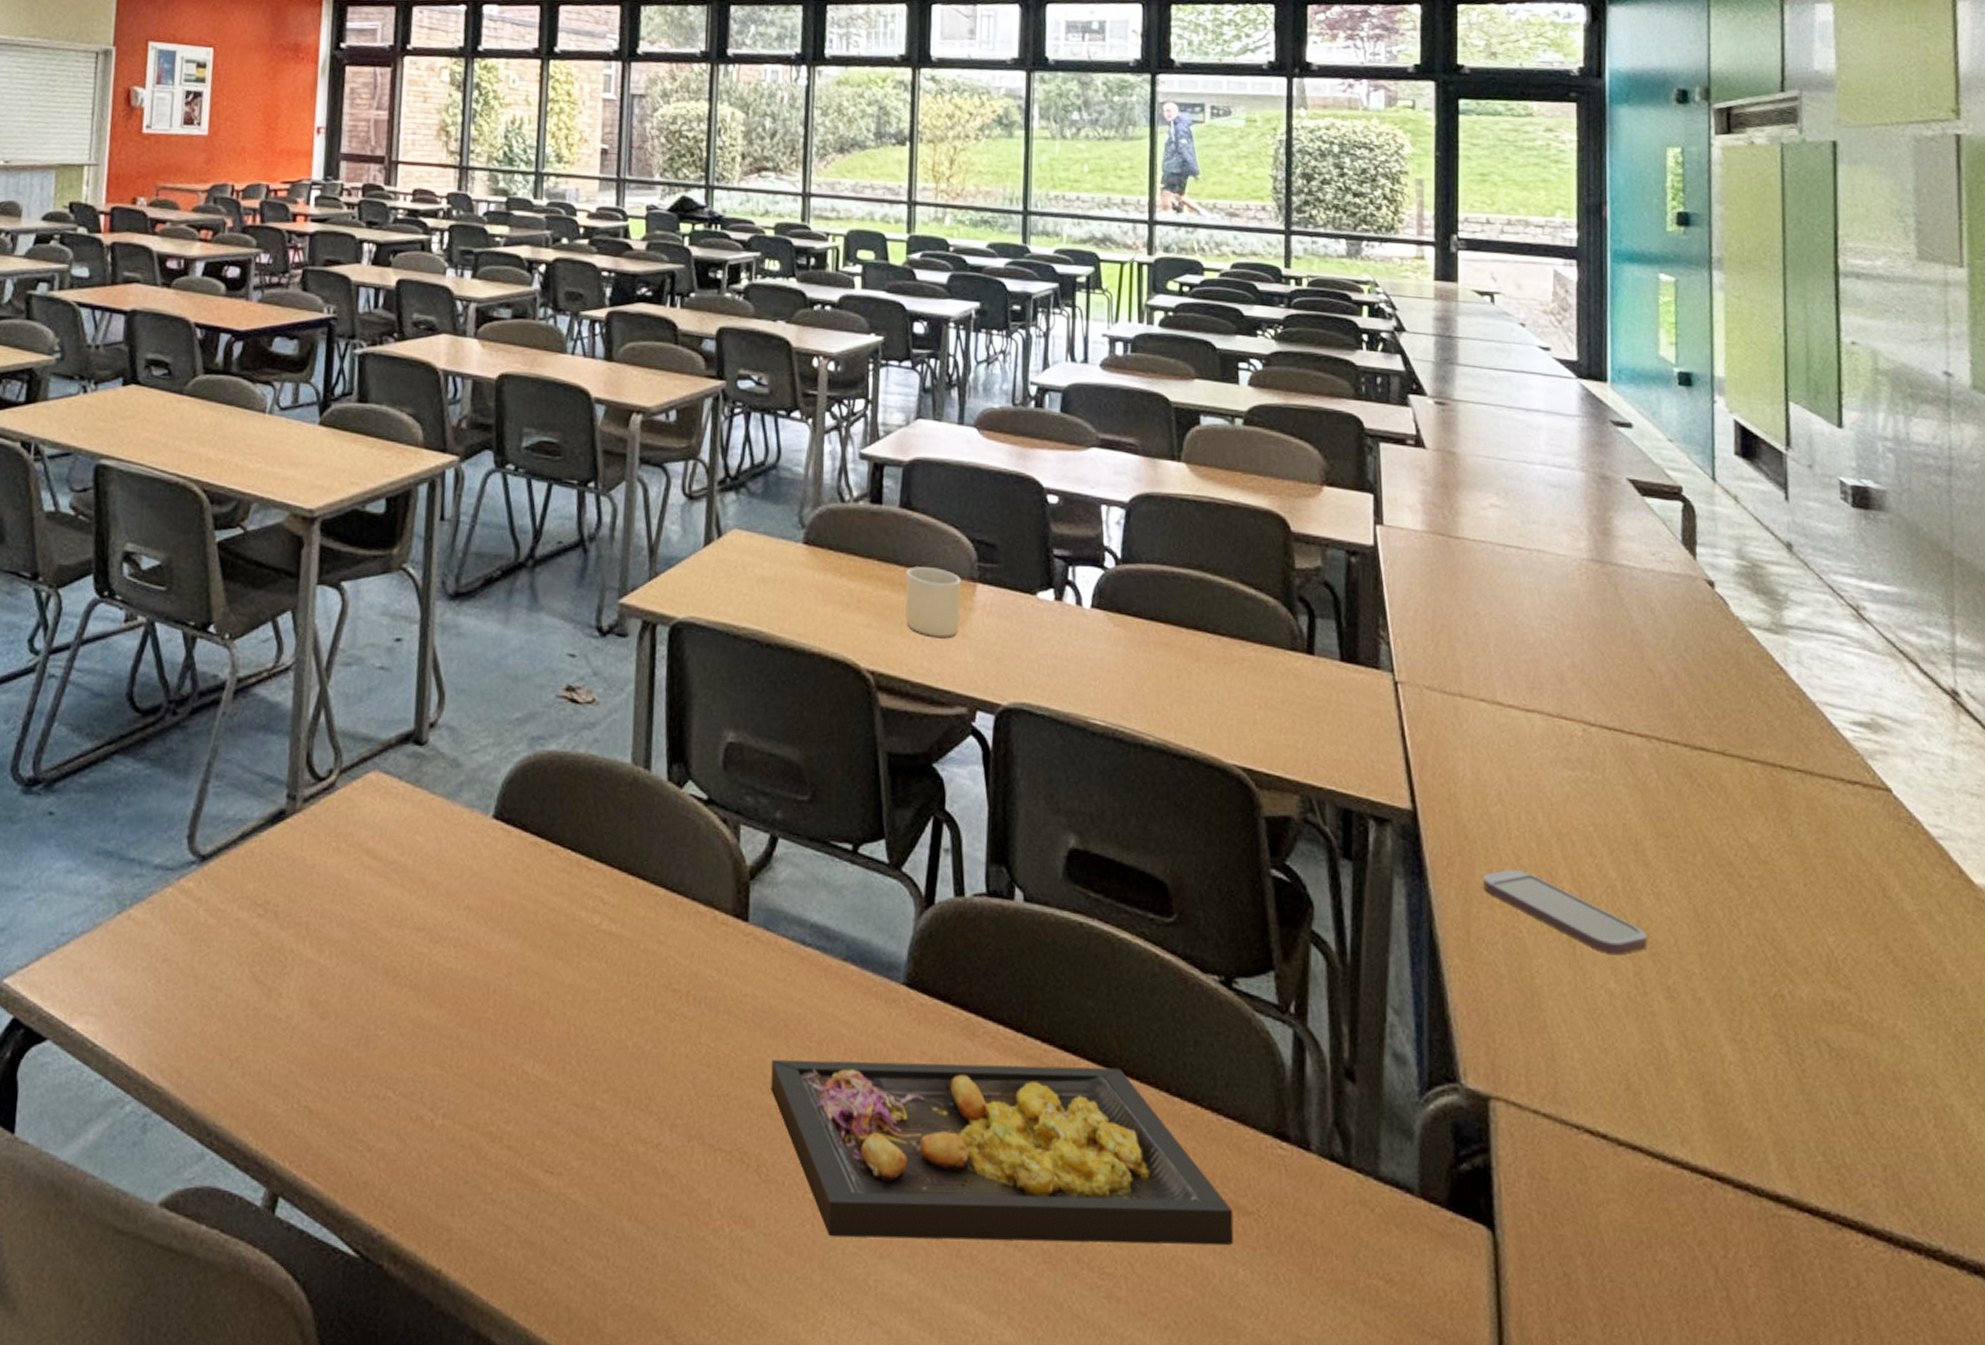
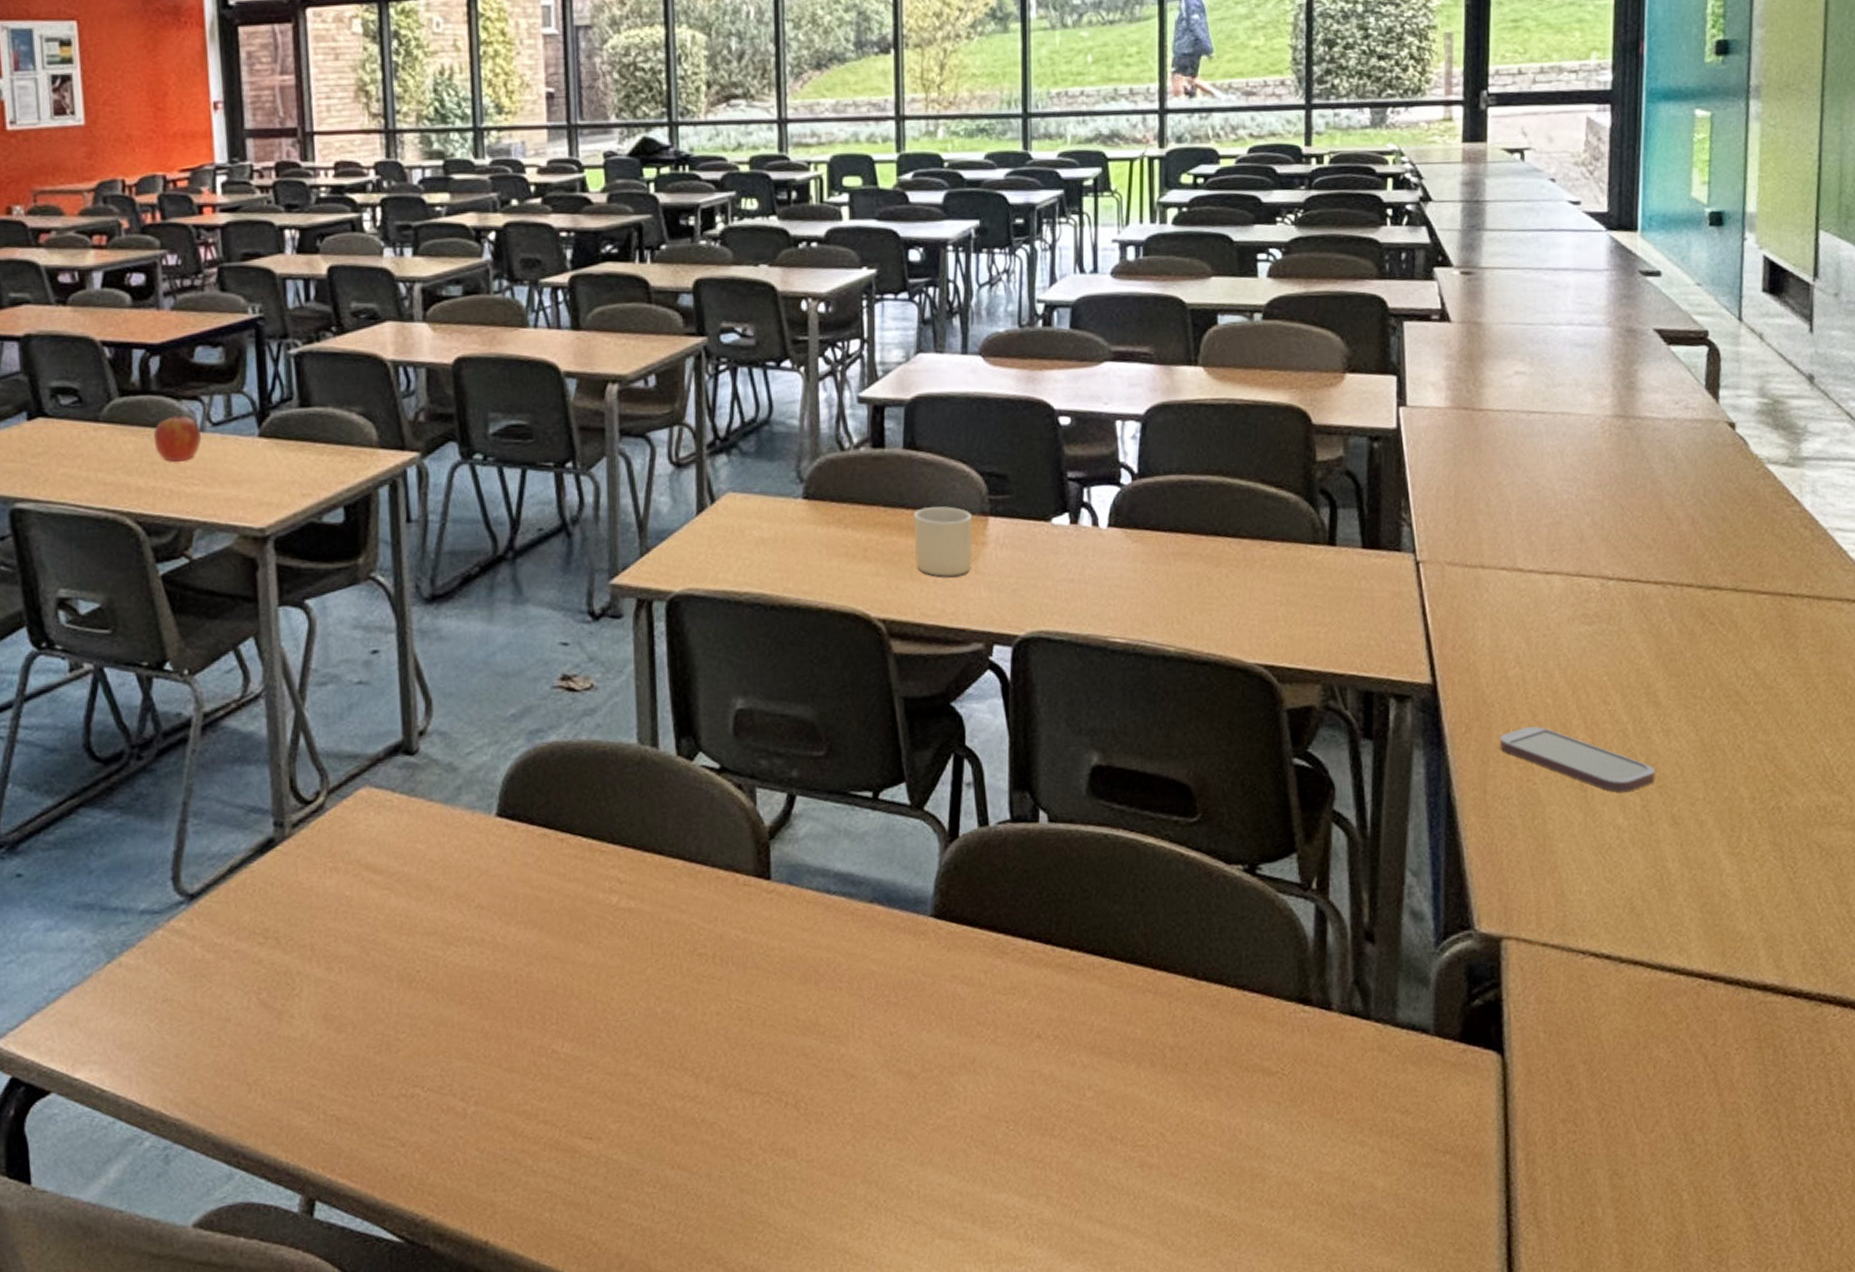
apple: none [227,394,269,439] -> present [153,412,201,462]
food tray: present [771,1060,1233,1245] -> none [804,963,1259,1153]

